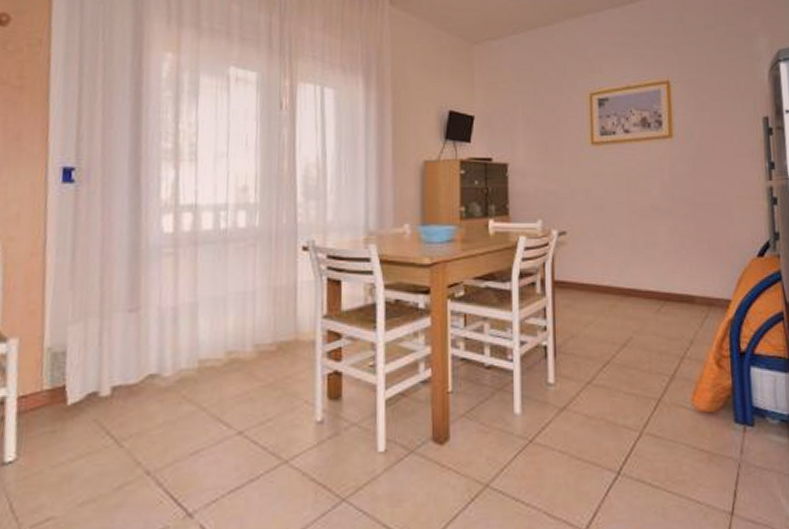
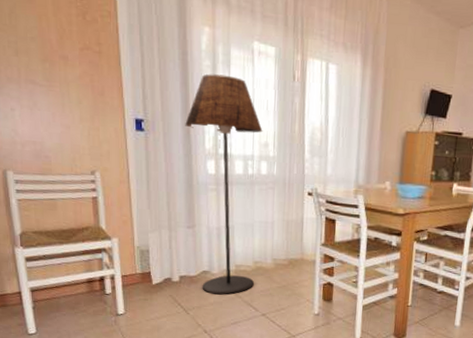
floor lamp: none [133,106,241,410] -> present [185,74,263,295]

